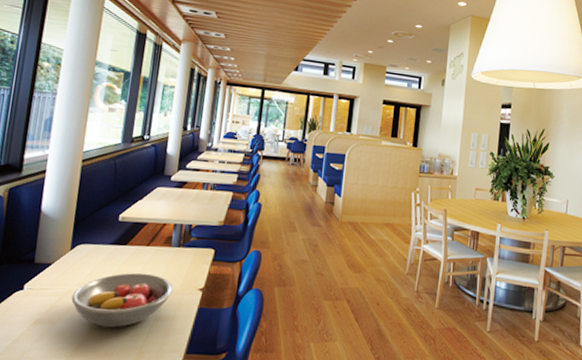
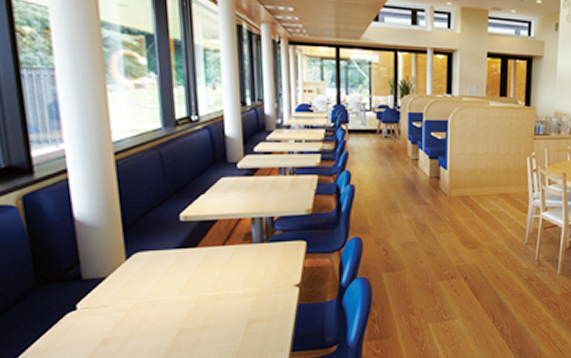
fruit bowl: present [71,272,173,328] -> none [141,275,264,338]

